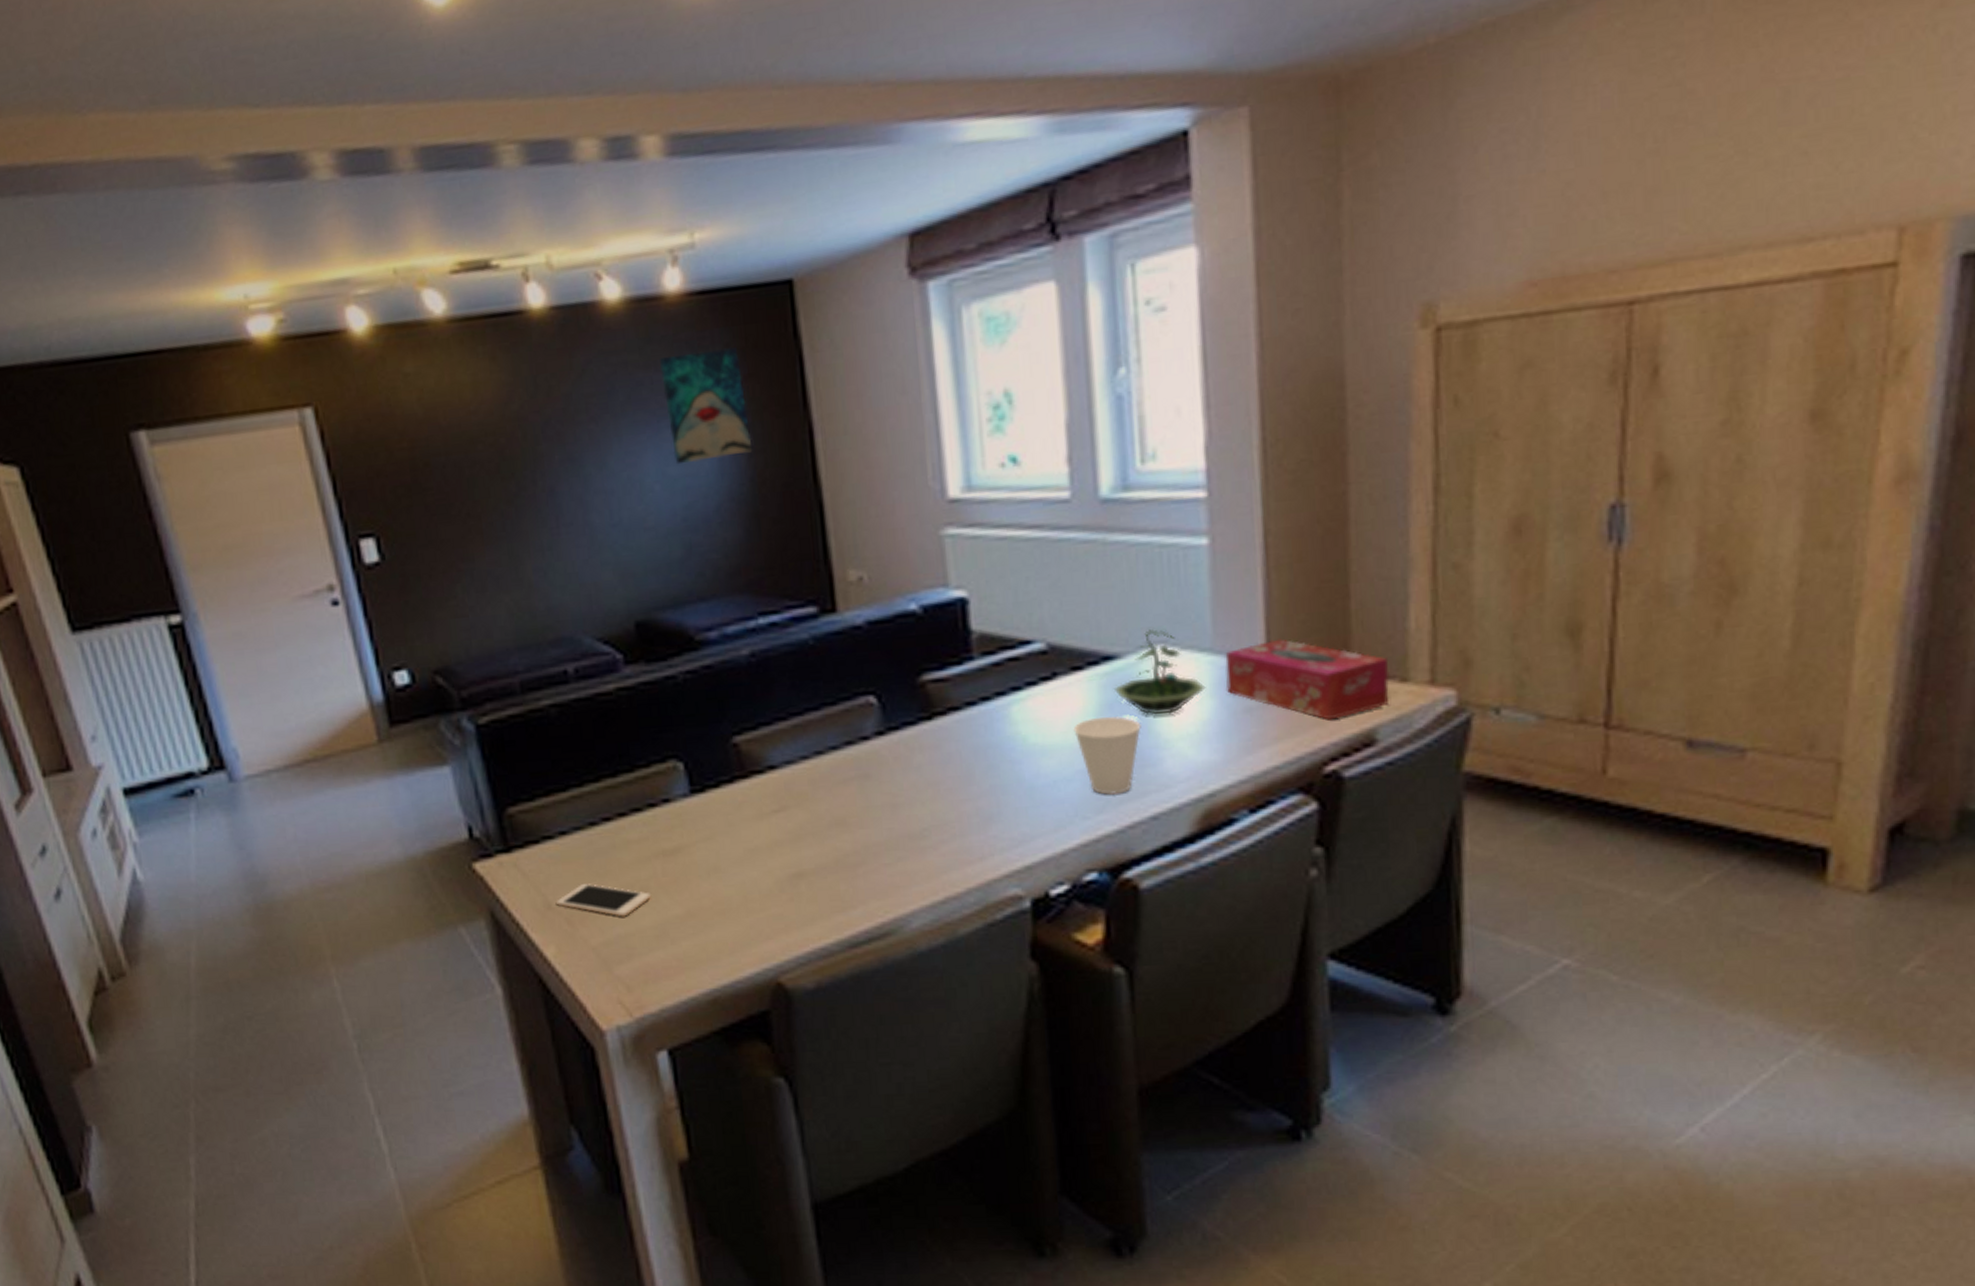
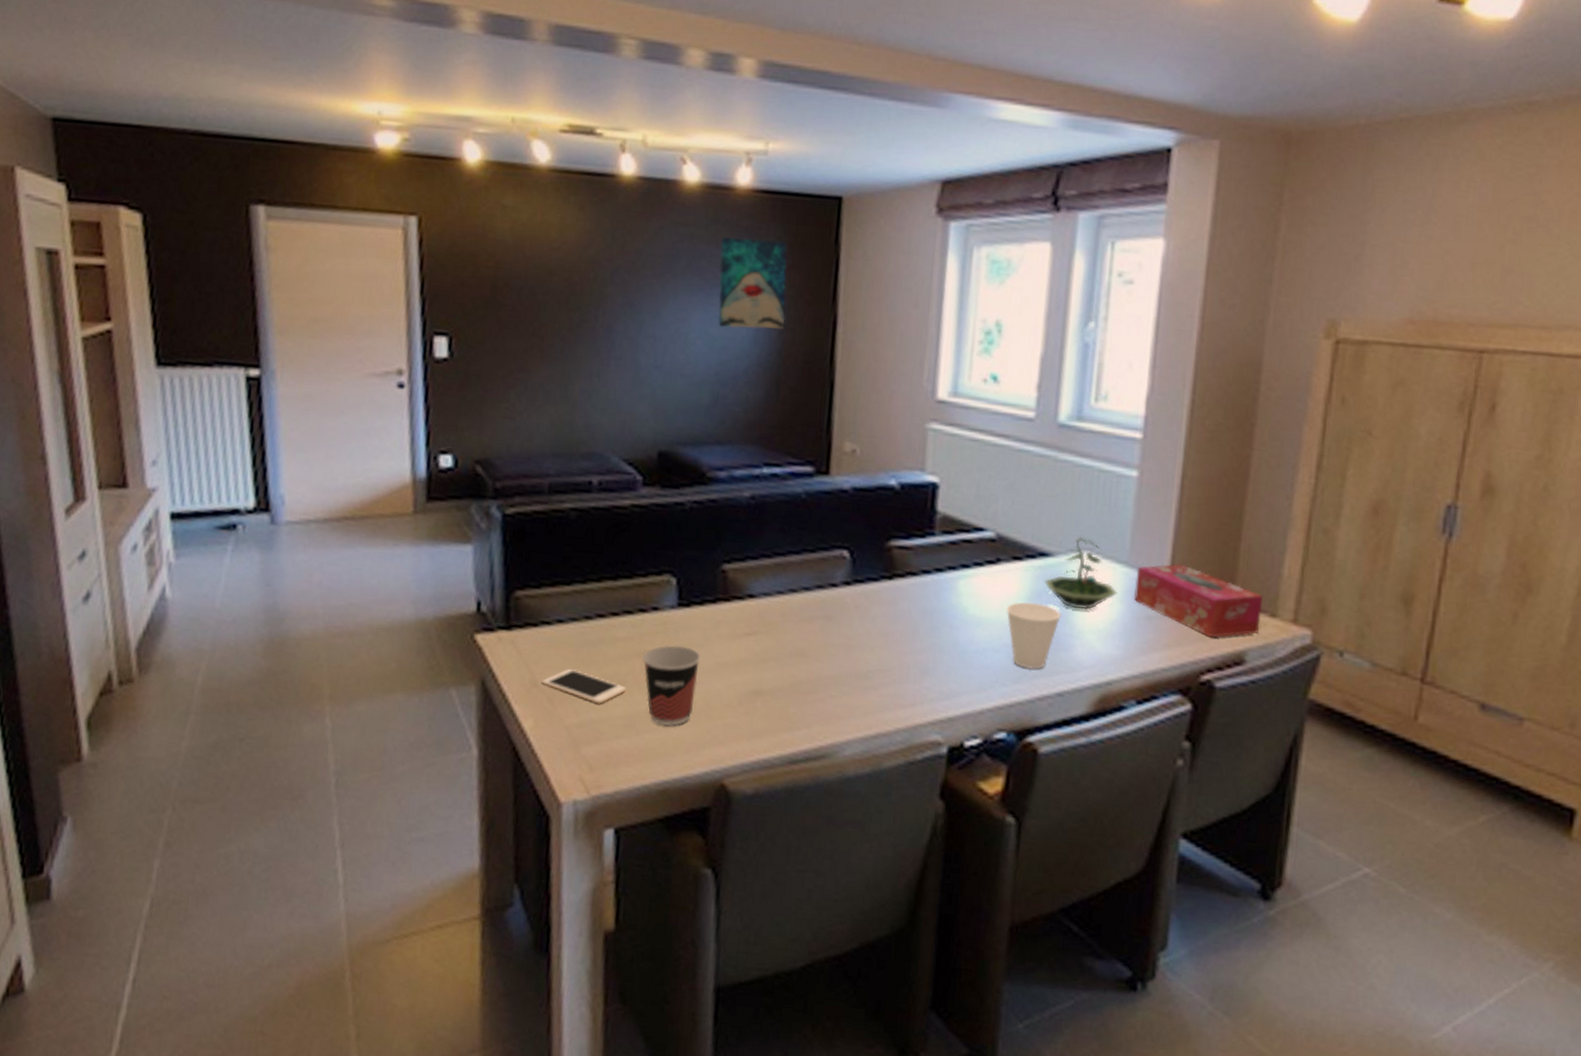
cup: none [662,836,729,929] -> present [642,645,701,726]

